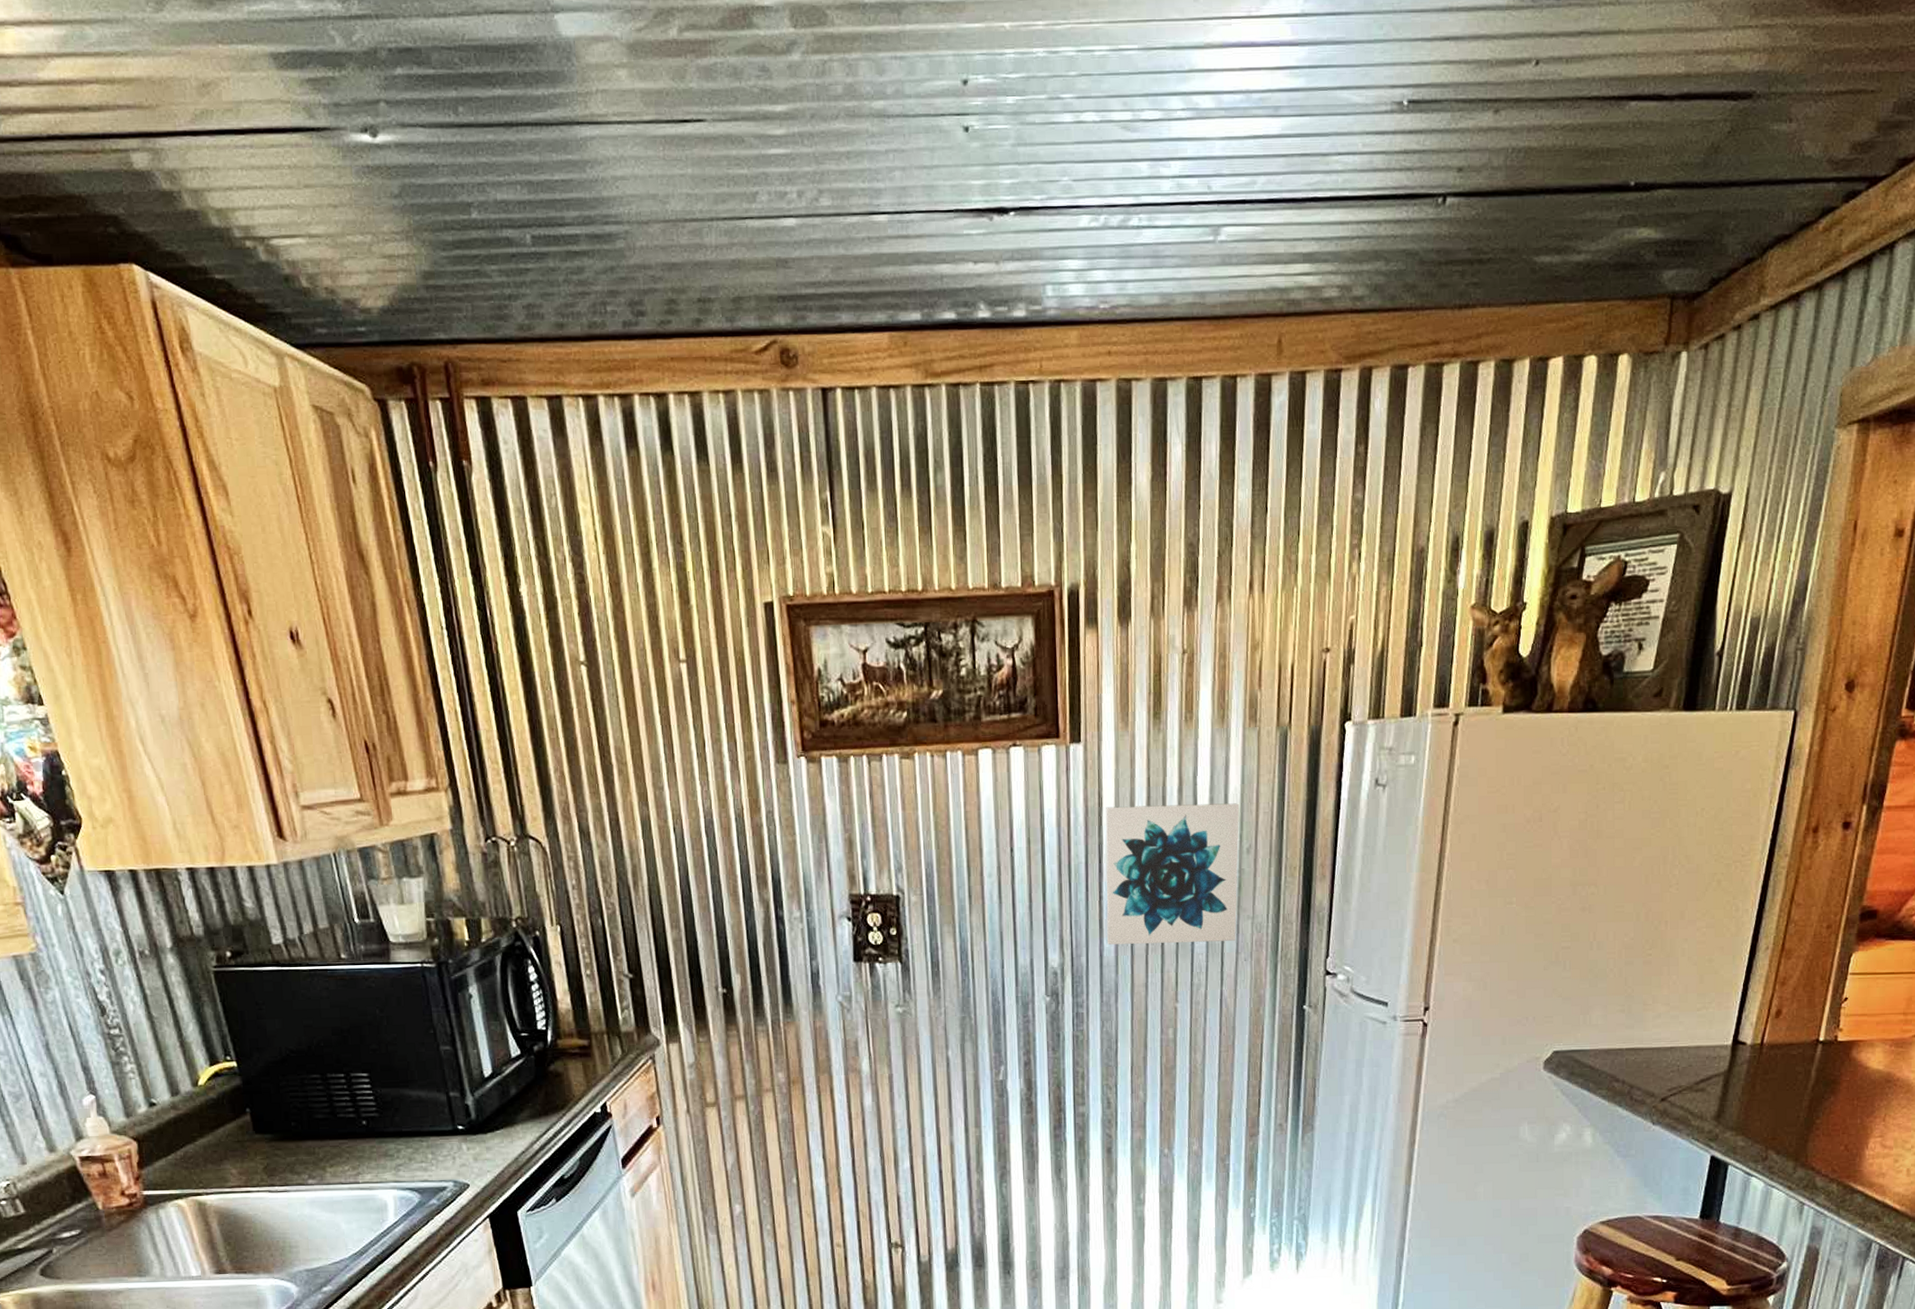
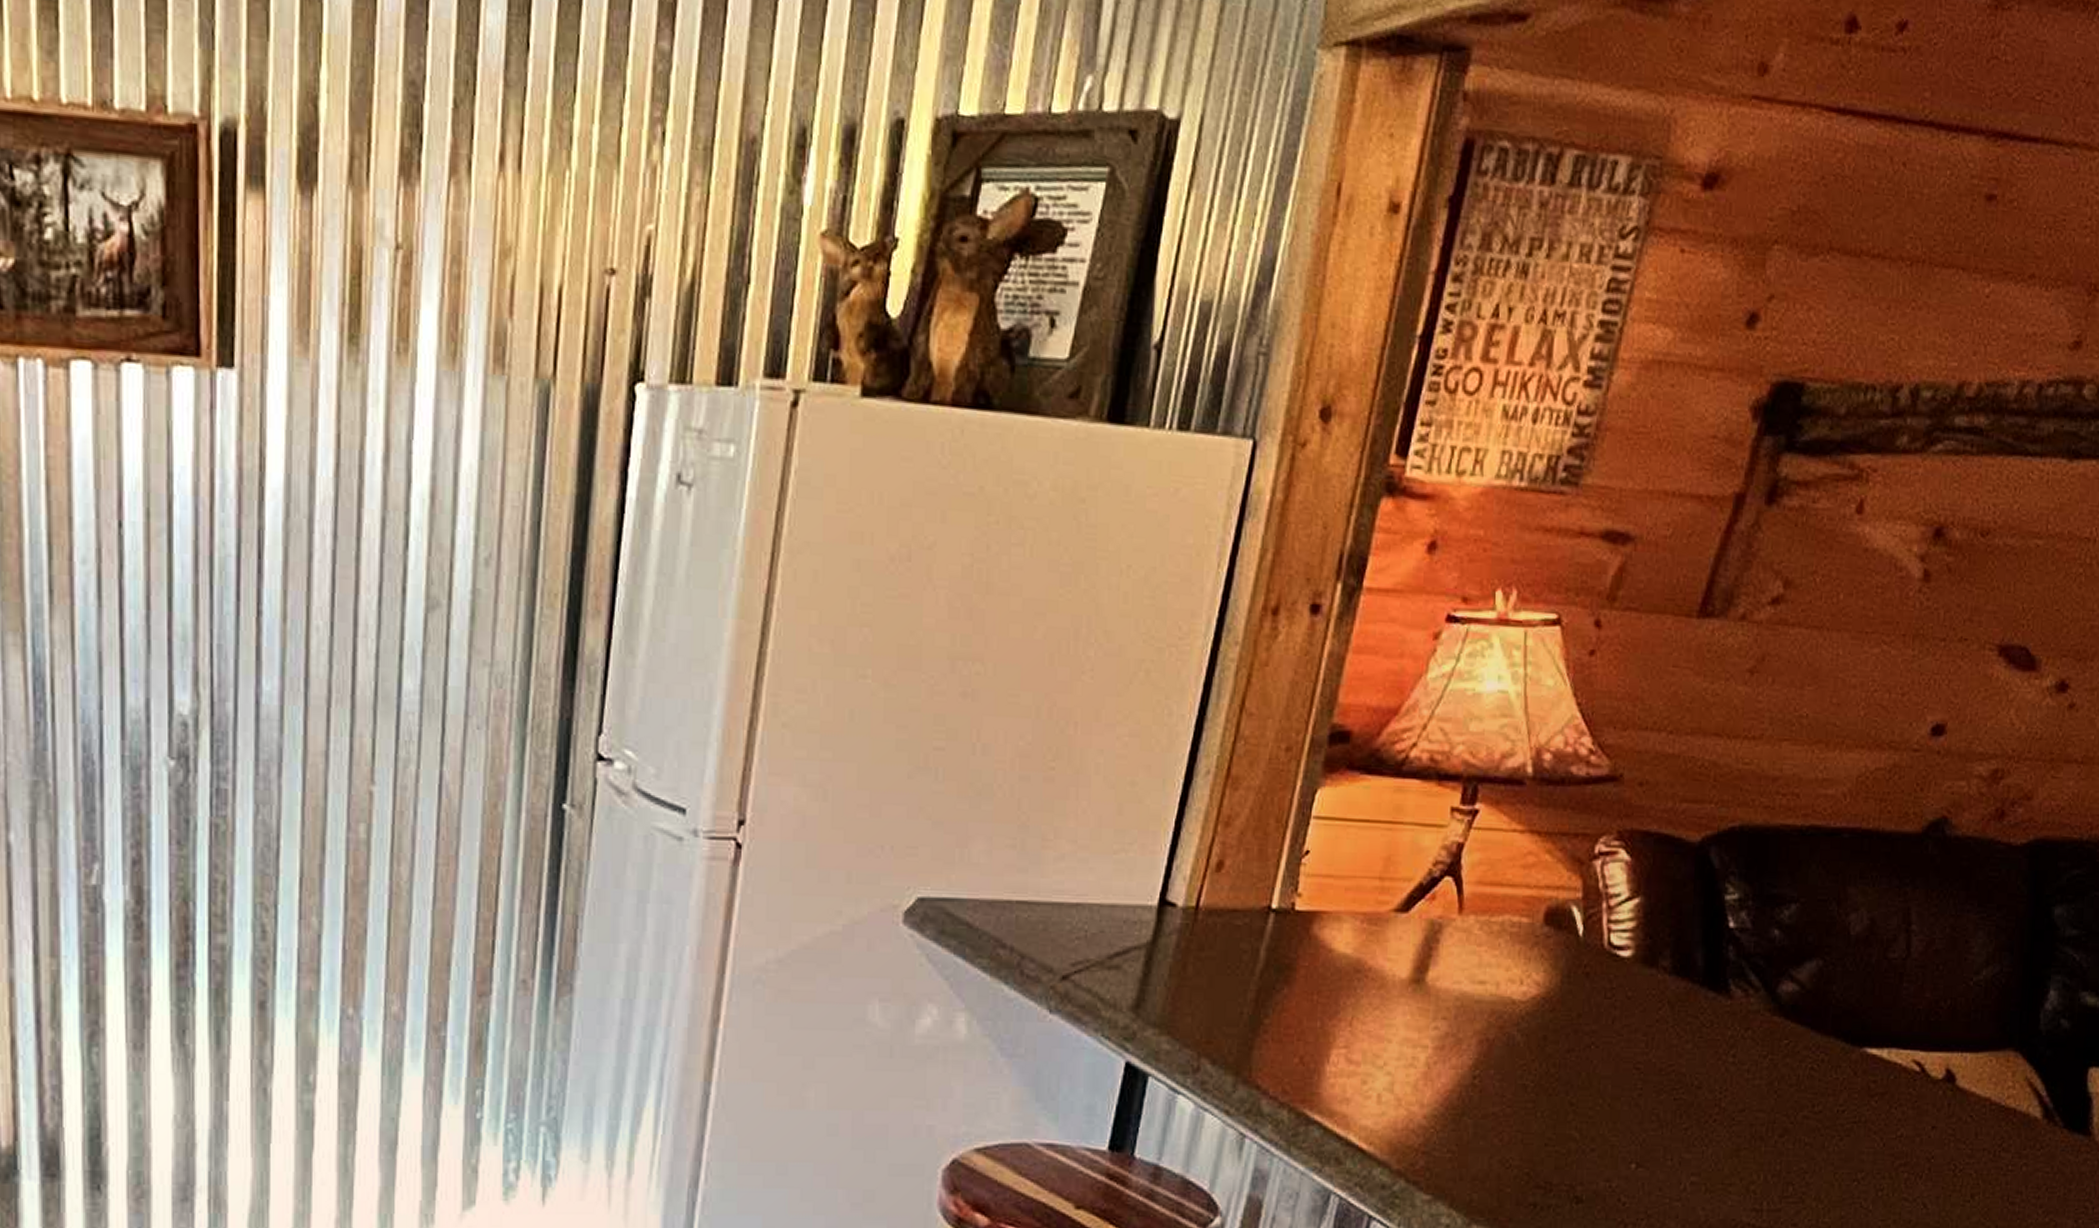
wall art: present [1105,803,1240,945] -> none [268,472,476,697]

